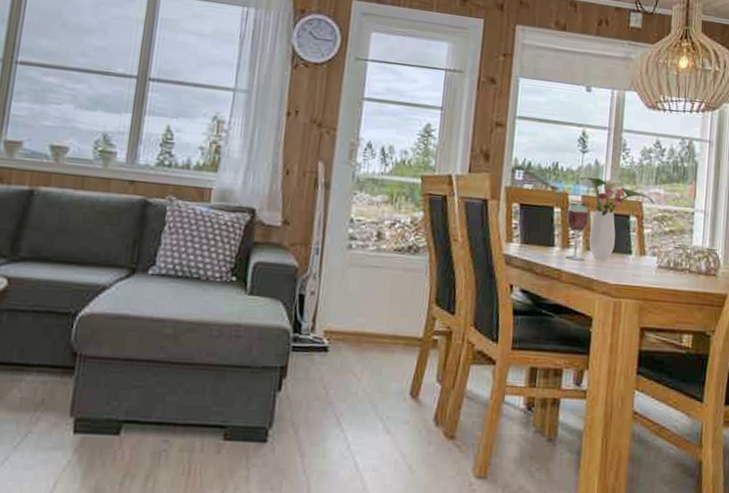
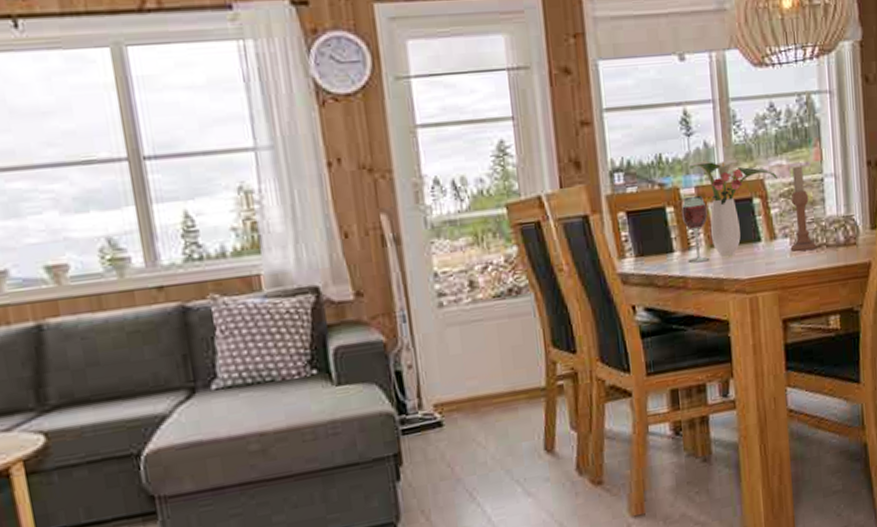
candlestick: none [657,197,681,272] -> present [791,165,817,252]

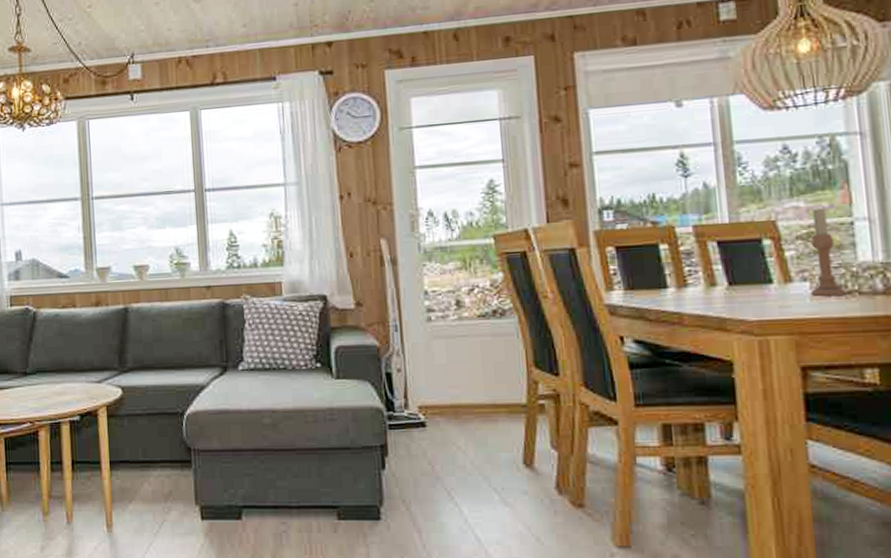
wineglass: present [681,195,710,263] -> none [676,234,710,300]
flower arrangement: present [688,159,777,257] -> none [685,200,793,296]

